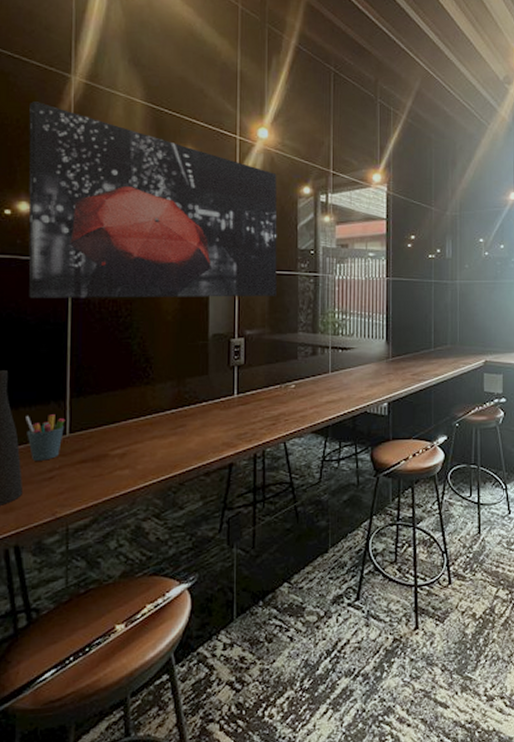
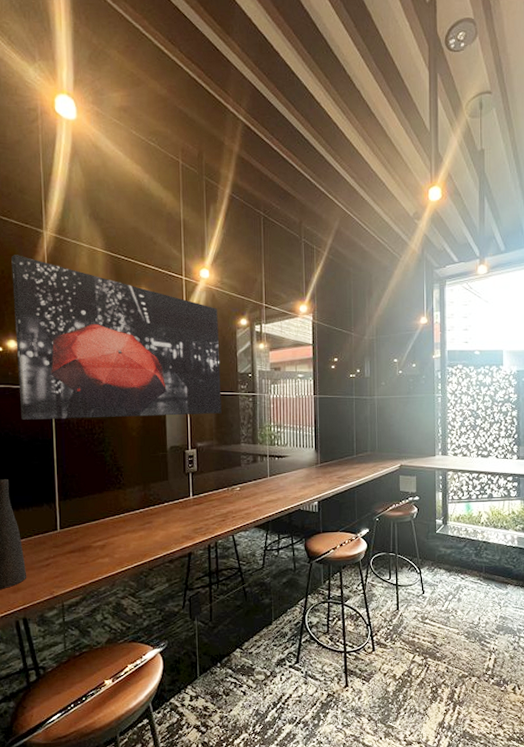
pen holder: present [25,414,66,461] -> none [25,514,56,551]

